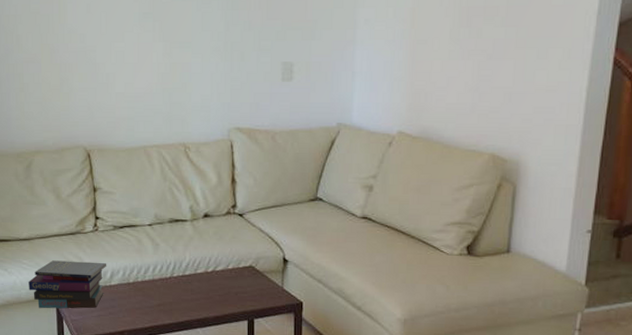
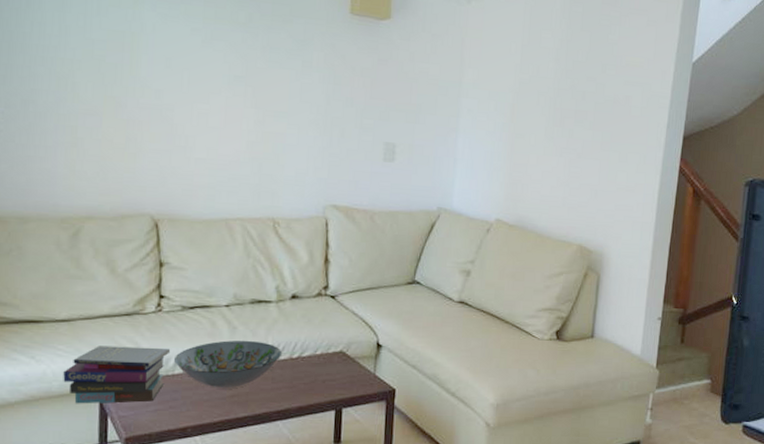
decorative bowl: none [111,256,198,300] -> present [174,340,281,390]

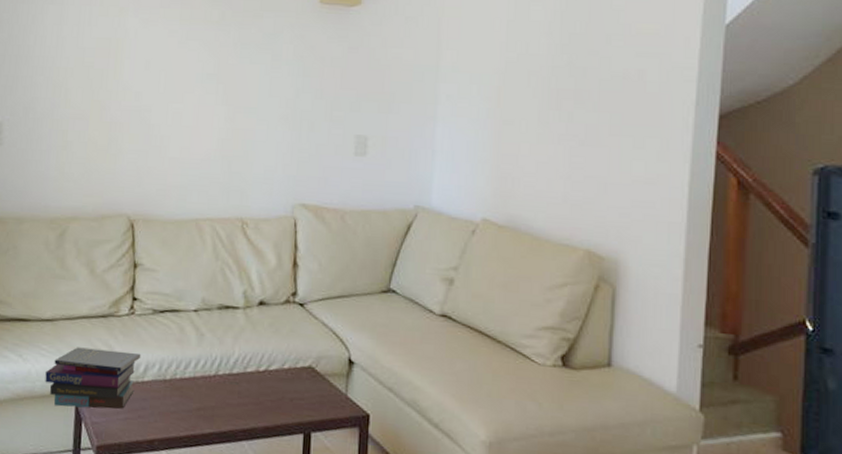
decorative bowl: present [174,340,281,390] -> none [144,348,248,402]

